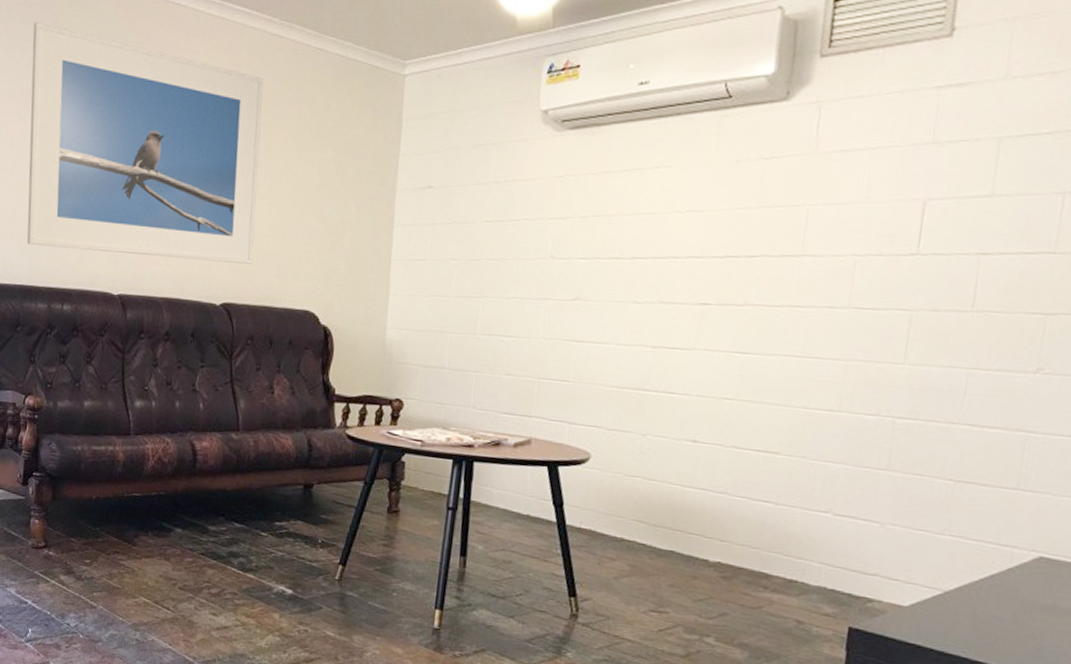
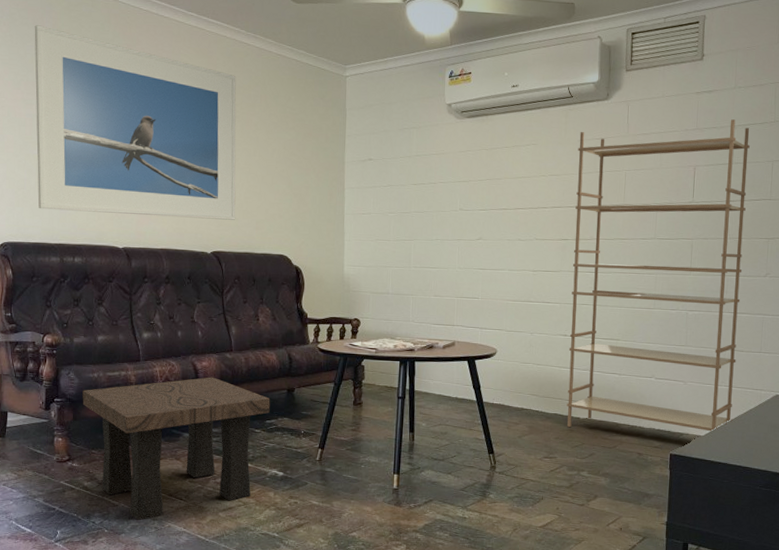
side table: none [63,461,282,629] -> present [82,377,270,521]
bookshelf: none [688,127,1027,602] -> present [566,119,750,432]

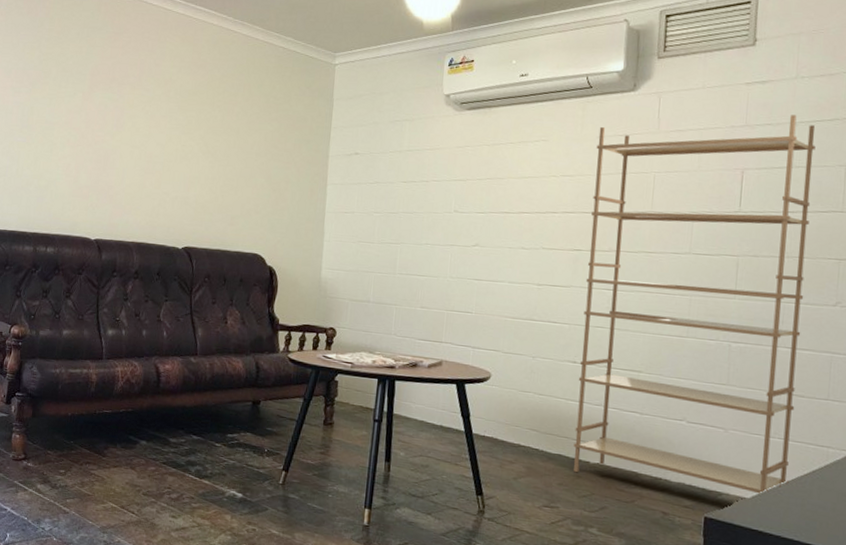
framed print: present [34,25,236,220] -> none [17,14,221,215]
side table: present [82,377,270,521] -> none [42,381,234,532]

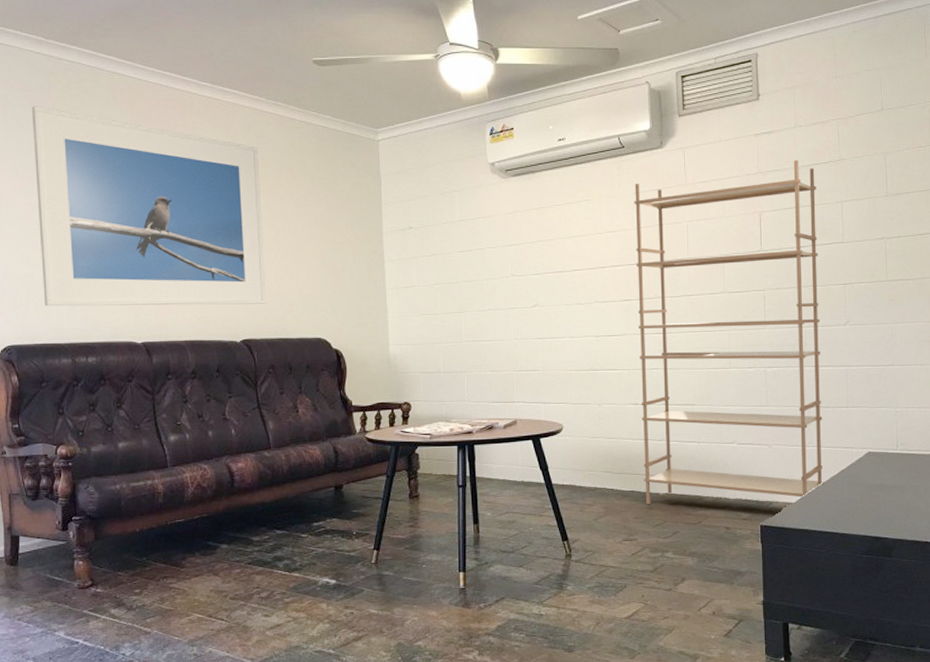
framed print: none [17,14,221,215] -> present [31,106,267,307]

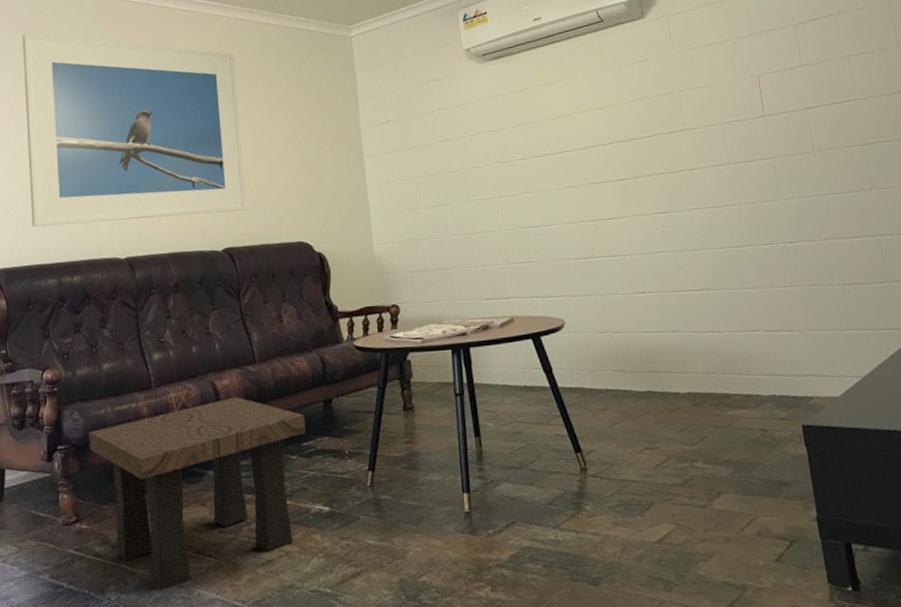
side table: none [104,479,317,649] -> present [88,397,306,591]
bookshelf: present [634,160,824,504] -> none [618,17,872,406]

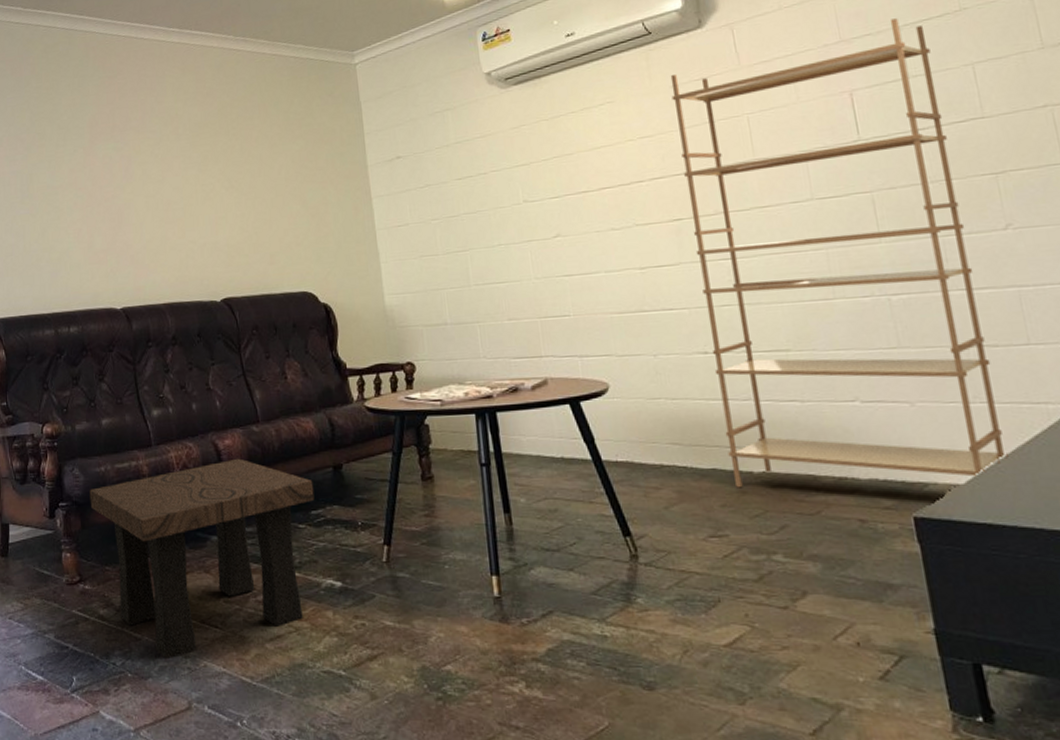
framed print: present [22,34,247,228] -> none [13,74,246,276]
bookshelf: none [618,17,872,406] -> present [670,18,1009,487]

